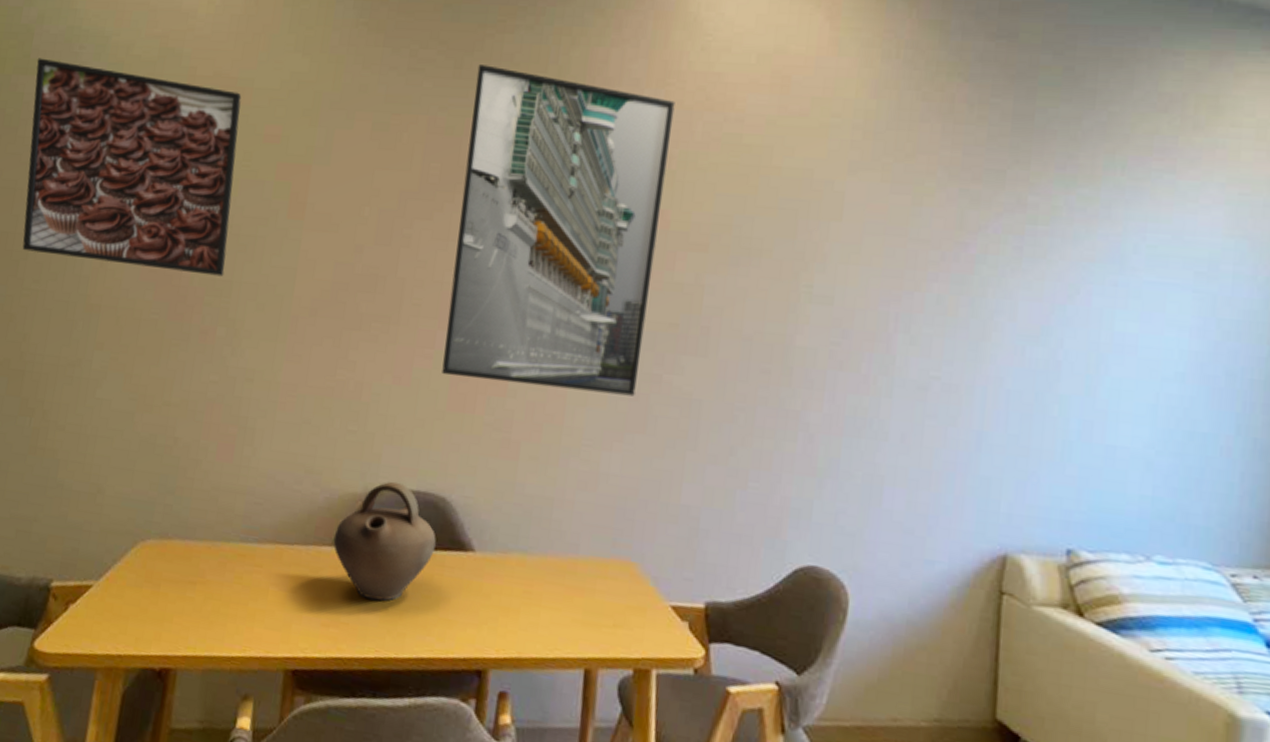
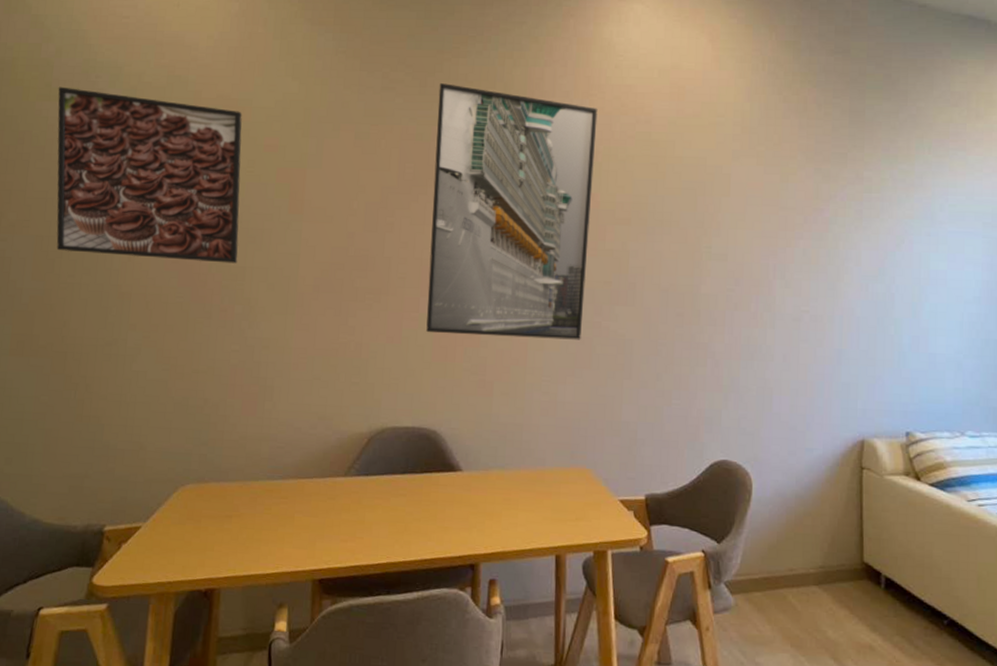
jug: present [333,481,436,601] -> none [346,421,431,517]

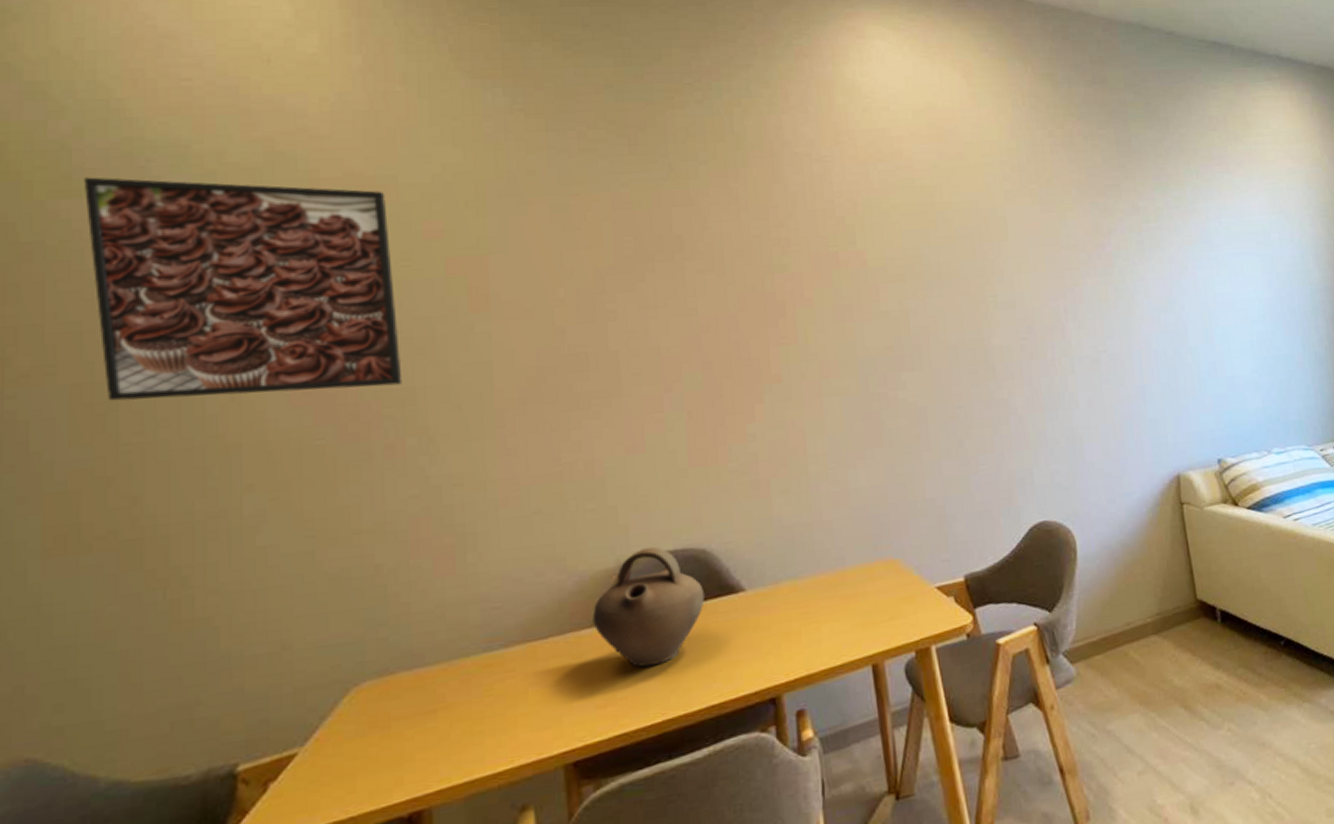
jug: none [346,421,431,517] -> present [592,546,705,667]
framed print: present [426,83,598,340] -> none [653,139,867,435]

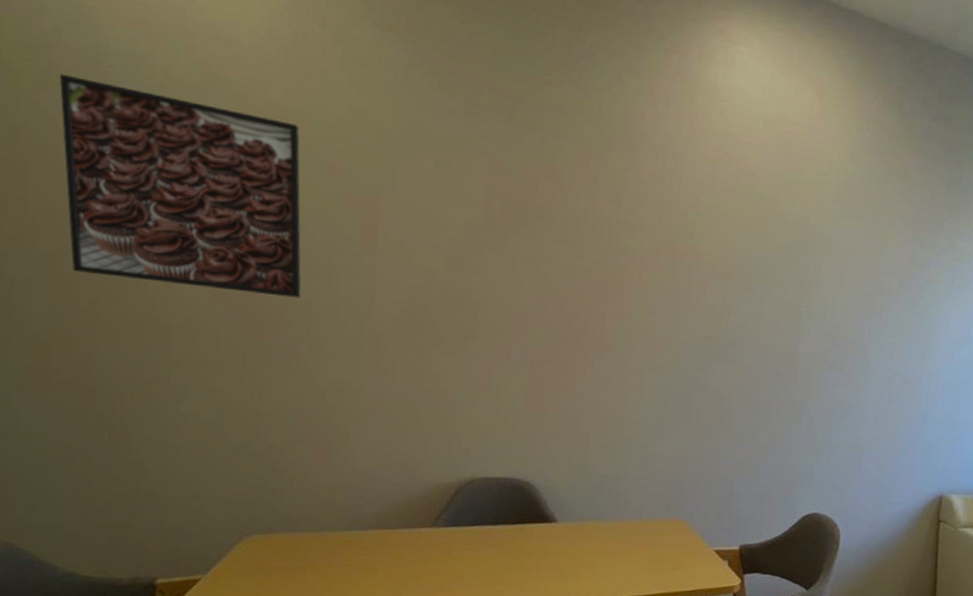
jug: present [592,546,705,667] -> none [432,471,524,568]

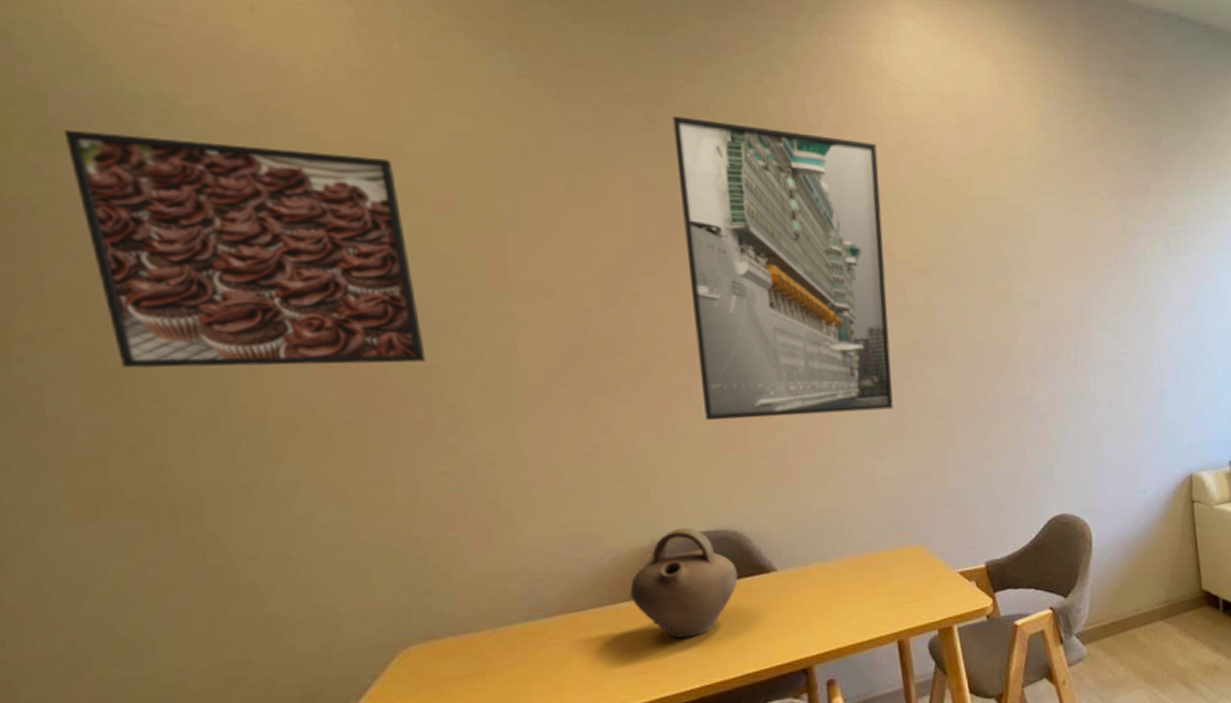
jug: none [432,471,524,568] -> present [630,527,738,638]
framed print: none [518,113,701,395] -> present [672,117,893,421]

